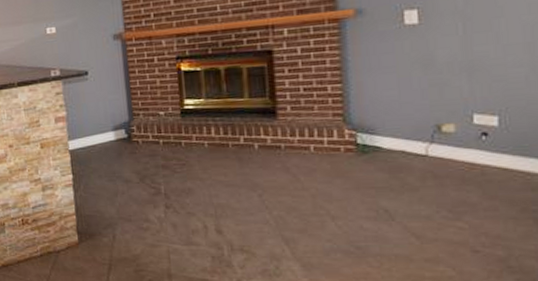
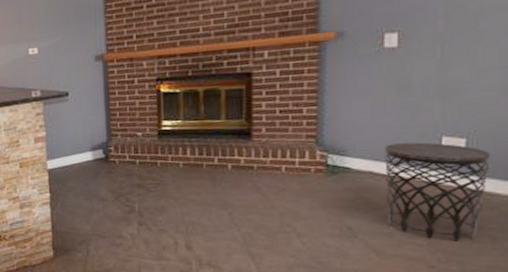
side table: none [415,120,526,224] -> present [385,142,491,241]

